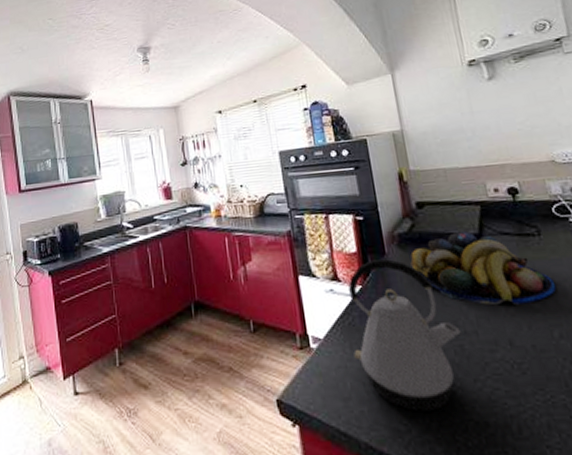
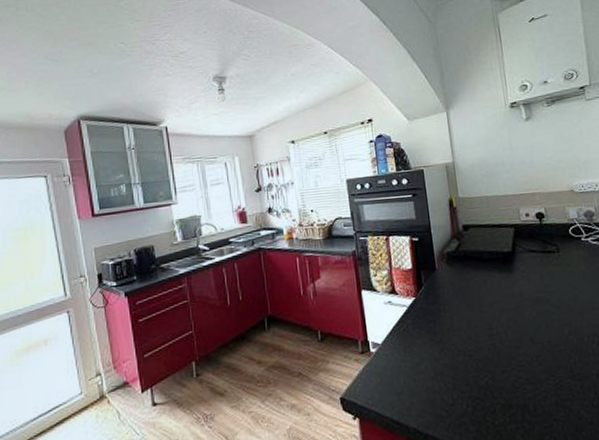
kettle: present [347,259,461,412] -> none [403,274,494,400]
fruit bowl: present [410,231,557,306] -> none [456,250,569,311]

